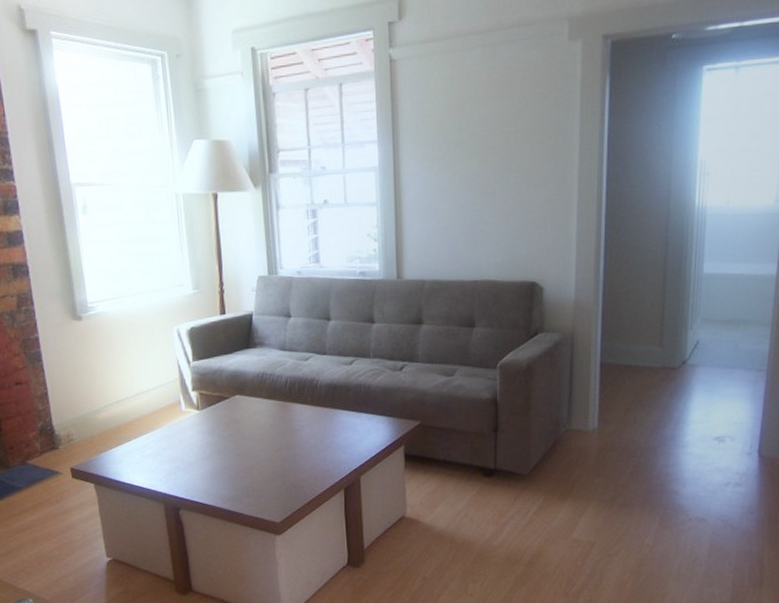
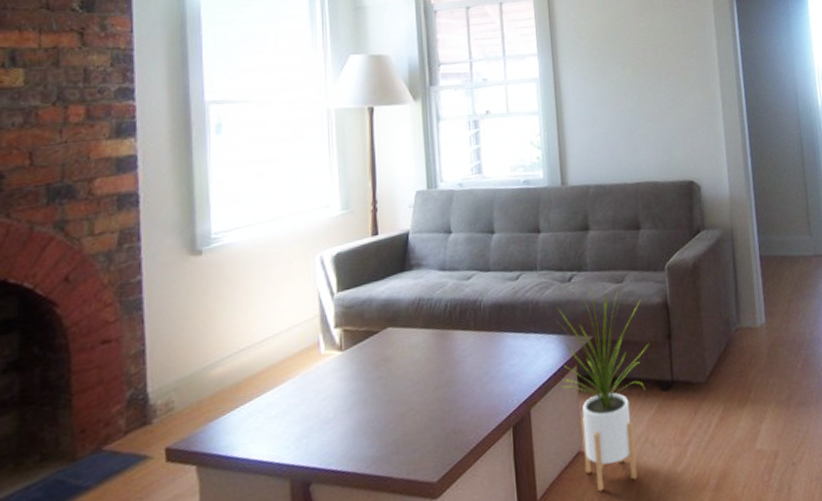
house plant: none [387,377,476,551] -> present [556,286,650,492]

